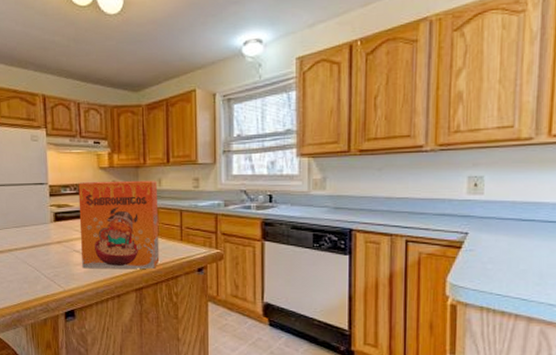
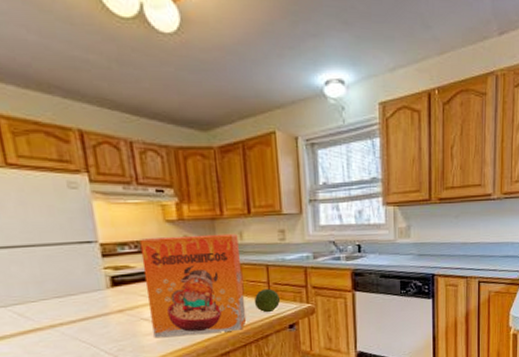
fruit: none [167,232,192,255] -> present [254,288,281,313]

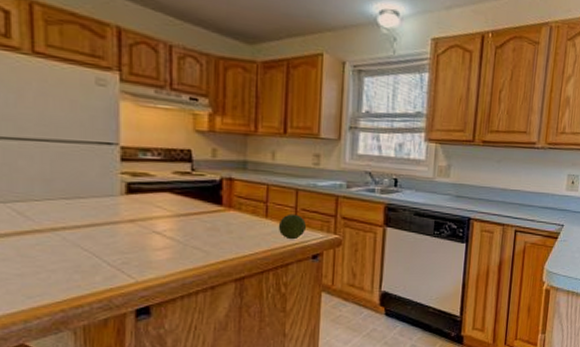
cereal box: present [139,233,247,339] -> none [163,147,270,255]

